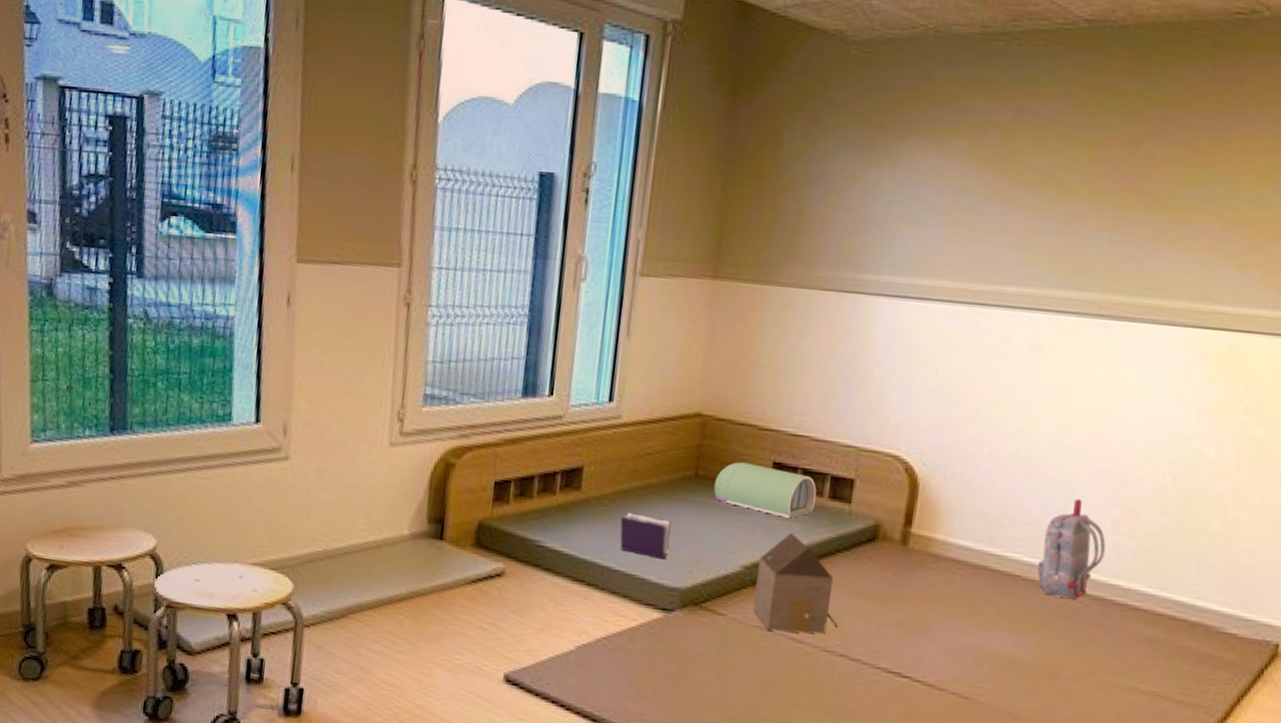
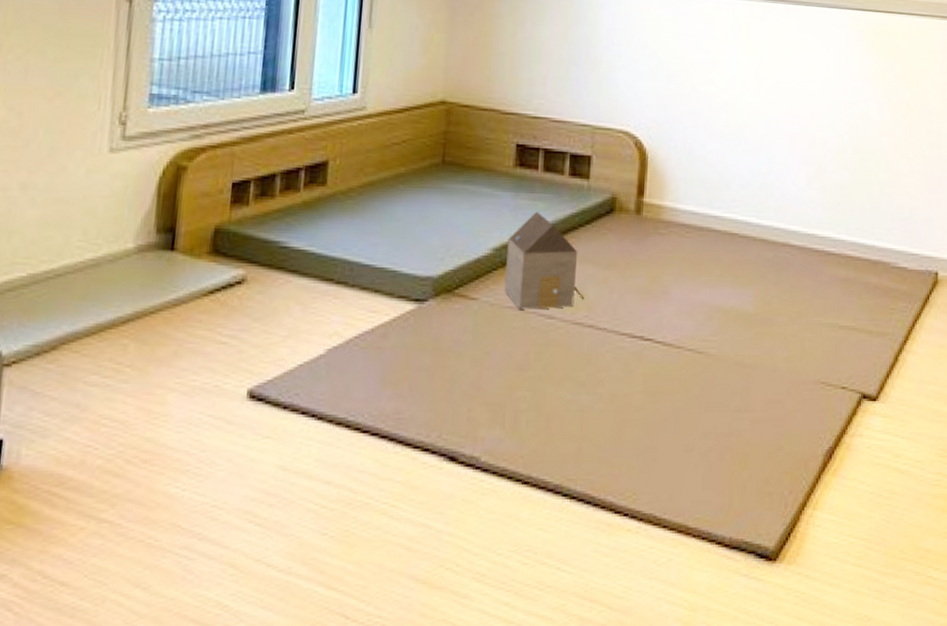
book: present [620,512,671,560] -> none [368,204,421,249]
cushion: present [713,462,817,518] -> none [461,146,558,198]
backpack: present [1037,499,1106,600] -> none [750,161,803,251]

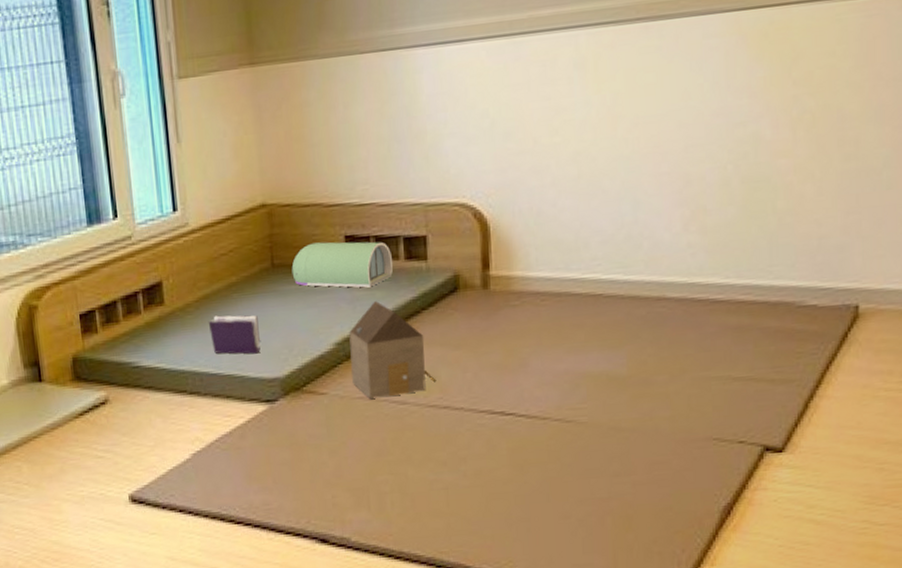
book: none [368,204,421,249] -> present [208,315,261,354]
cushion: none [461,146,558,198] -> present [291,241,394,288]

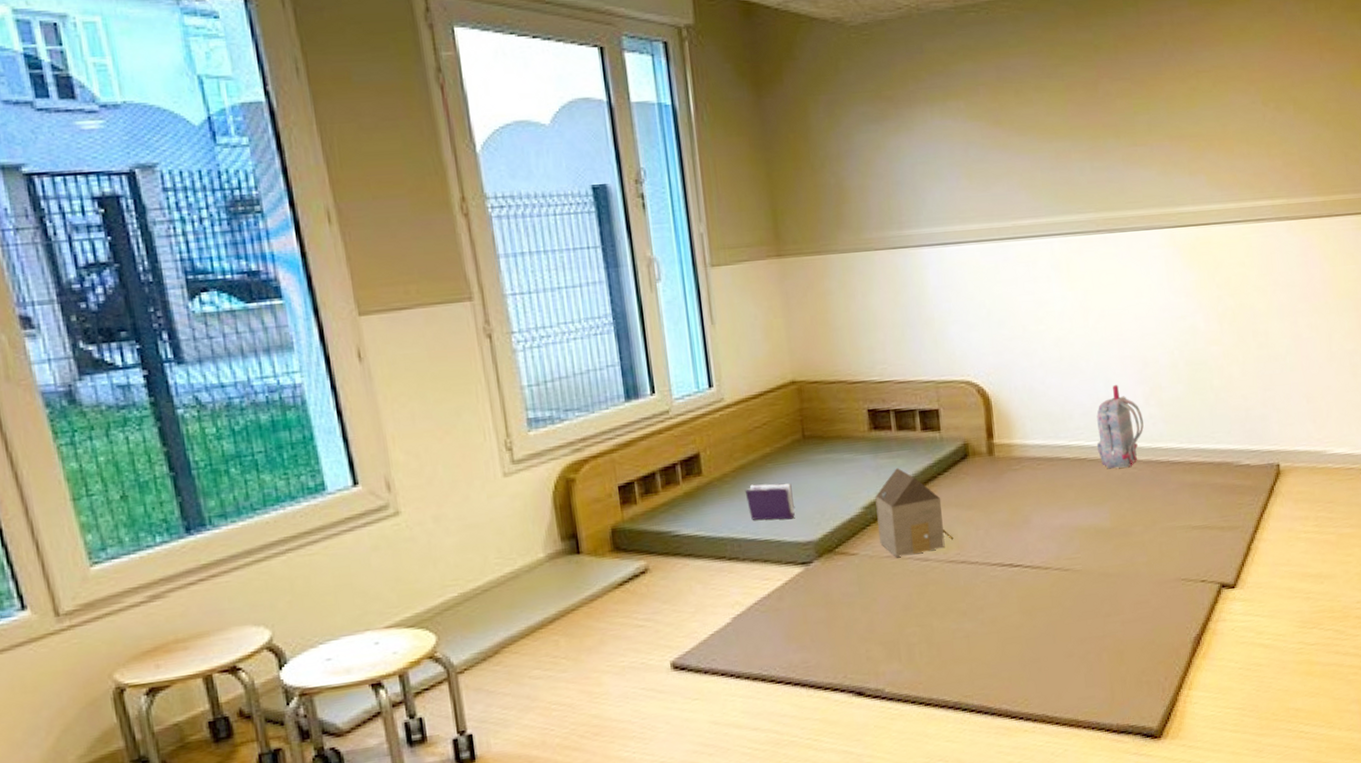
cushion: present [291,241,394,288] -> none [821,414,912,456]
backpack: none [616,207,679,307] -> present [1096,385,1144,469]

